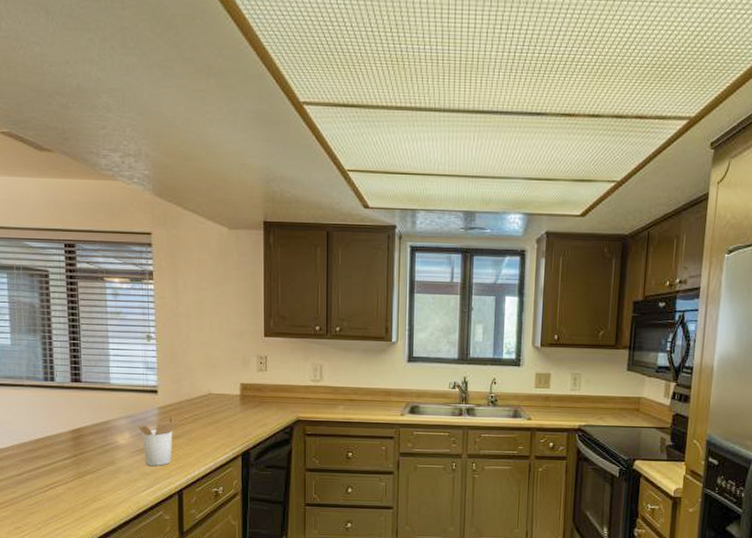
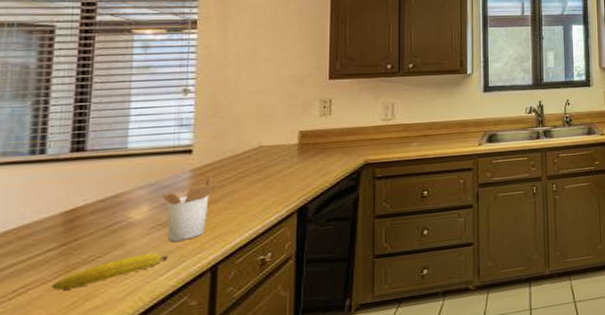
fruit: none [70,472,147,491] -> present [52,252,169,291]

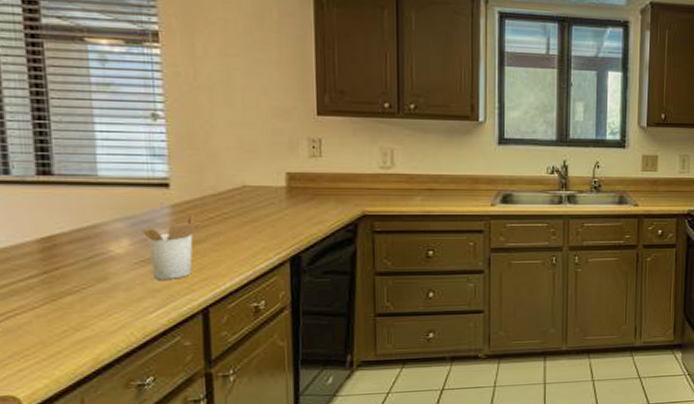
fruit: present [52,252,169,291] -> none [40,289,157,318]

